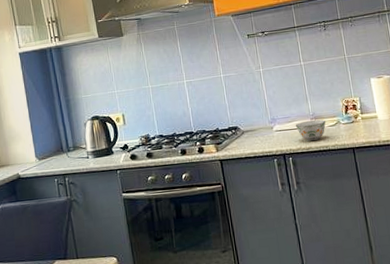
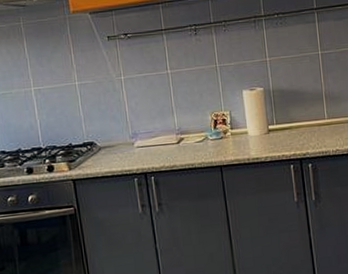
soup bowl: present [295,119,326,142] -> none [159,135,193,159]

